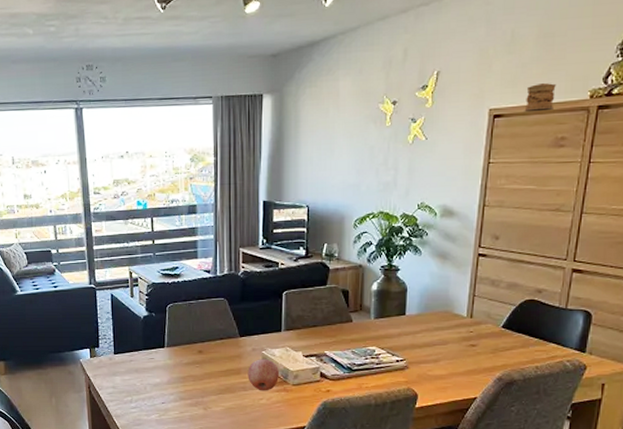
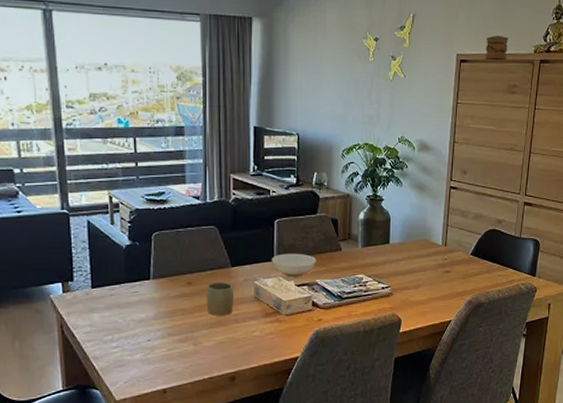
mug: none [216,352,243,383] -> present [206,282,235,316]
fruit: present [248,359,280,391] -> none [240,289,273,323]
bowl: none [279,324,326,348] -> present [271,253,317,277]

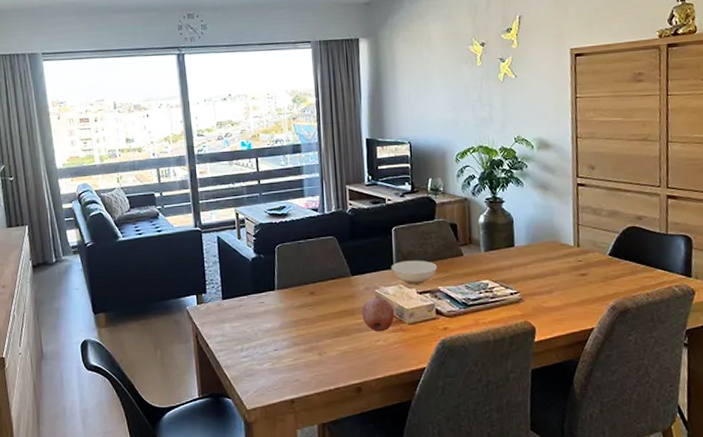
mug: present [206,282,235,316] -> none [328,291,356,325]
fruit: none [240,289,273,323] -> present [362,297,395,332]
decorative box: present [484,36,508,61] -> none [601,25,628,51]

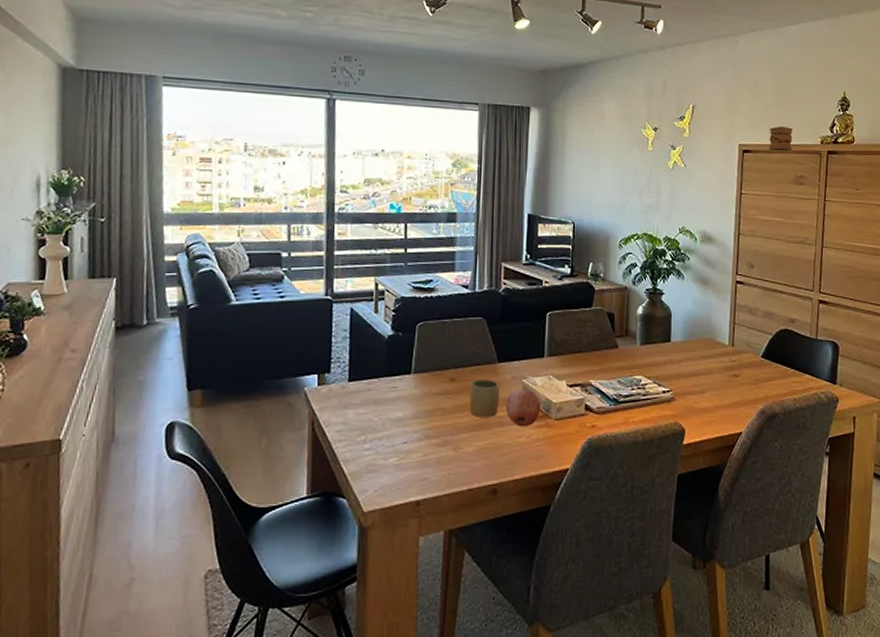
mug: none [328,291,356,325] -> present [469,380,500,417]
bowl: present [391,260,438,285] -> none [541,349,591,376]
decorative box: none [601,25,628,51] -> present [768,126,793,151]

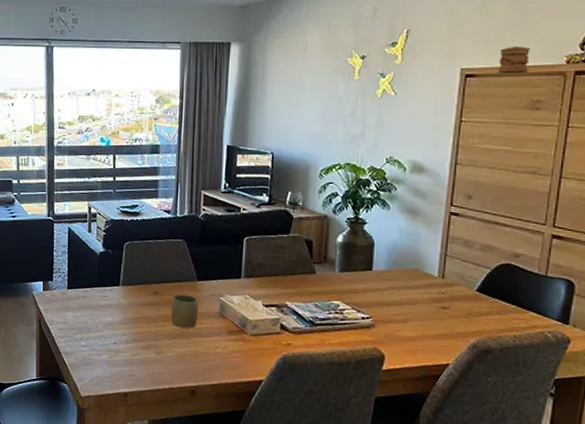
fruit: present [505,388,542,427] -> none [204,305,238,340]

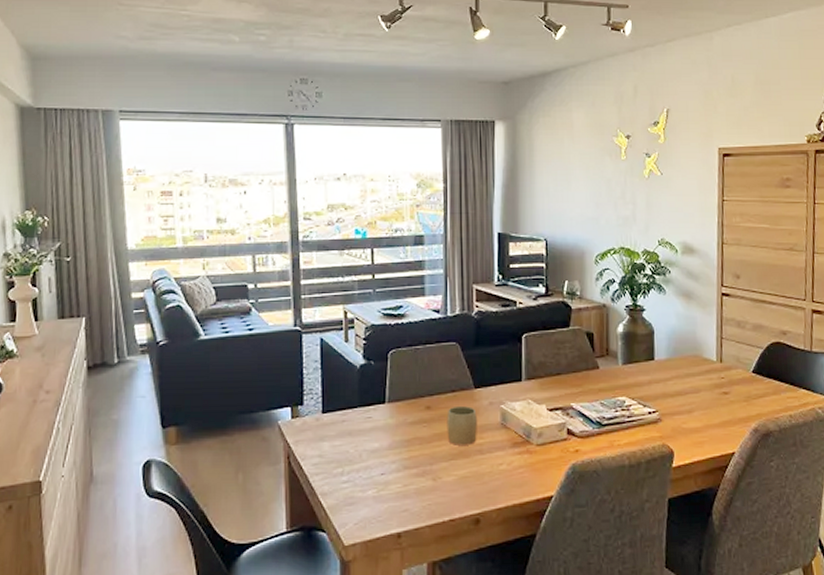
decorative box: present [497,47,530,74] -> none [750,127,777,153]

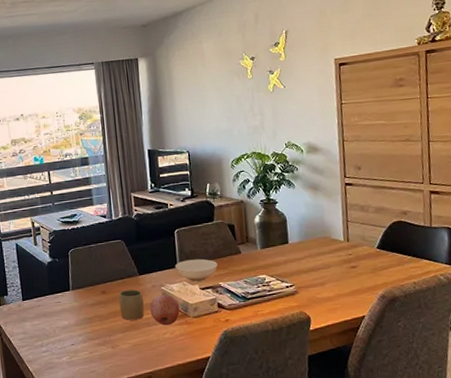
fruit: none [484,414,522,454] -> present [149,294,180,326]
bowl: none [519,372,571,400] -> present [175,259,218,282]

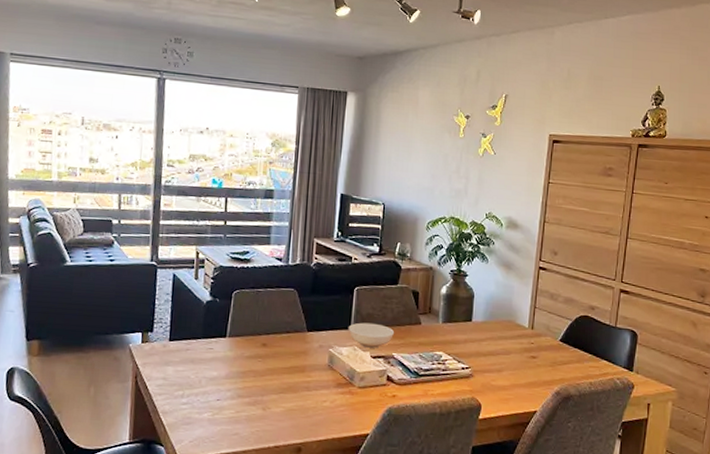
mug: present [118,289,145,320] -> none [279,346,308,382]
fruit: present [149,294,180,326] -> none [312,357,346,393]

